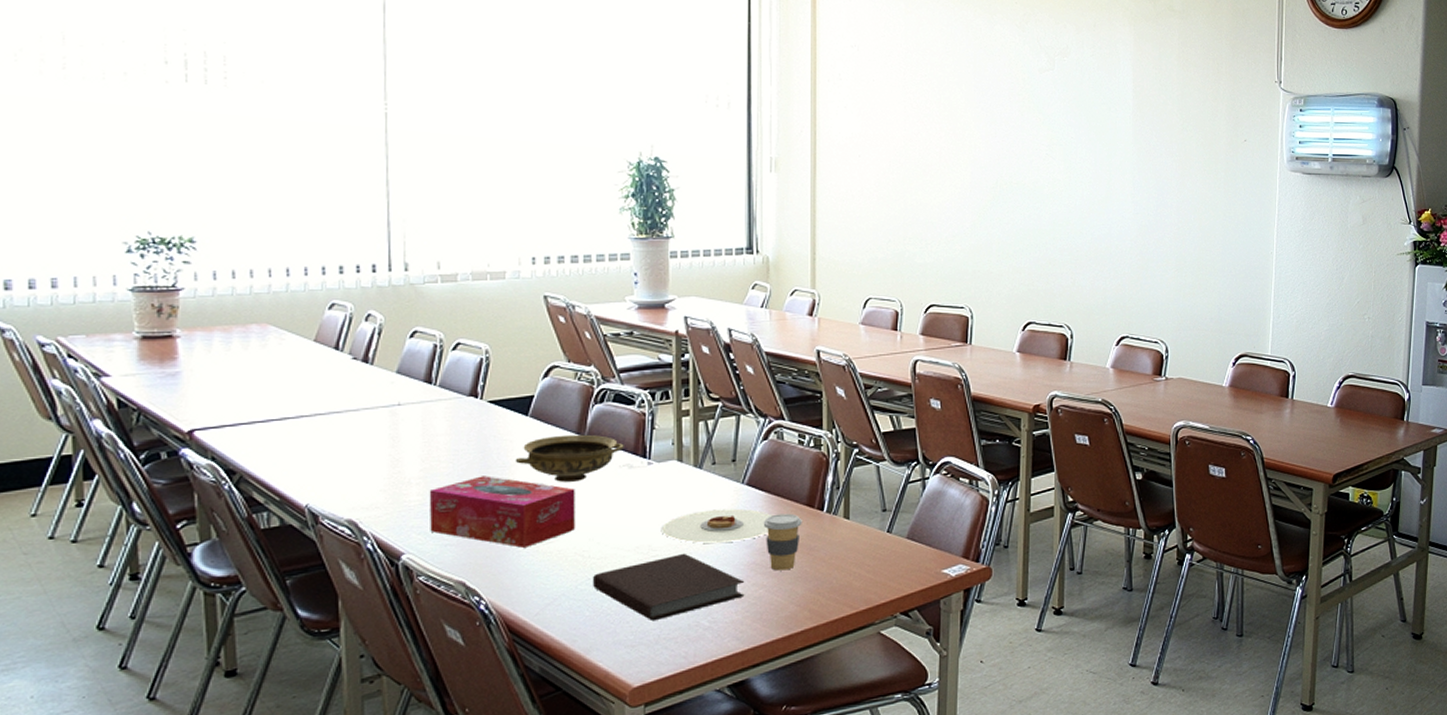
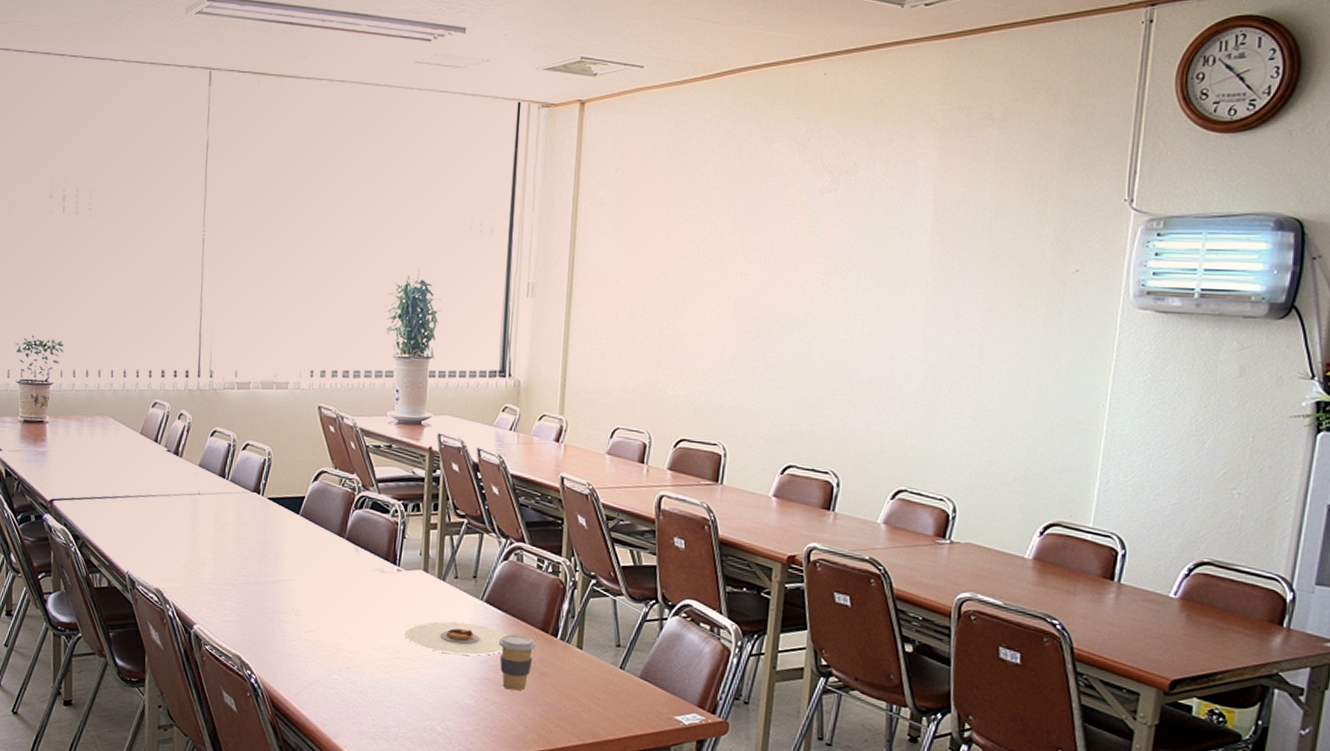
tissue box: present [429,476,575,548] -> none [216,564,334,633]
ceramic bowl: present [515,434,624,482] -> none [286,535,378,579]
notebook: present [592,553,745,620] -> none [343,659,478,718]

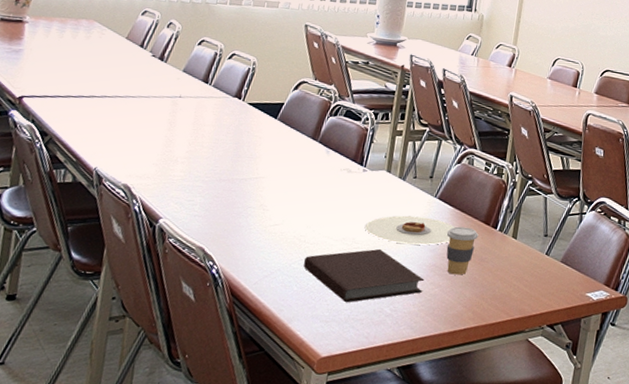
notebook: none [343,659,478,718] -> present [303,248,425,302]

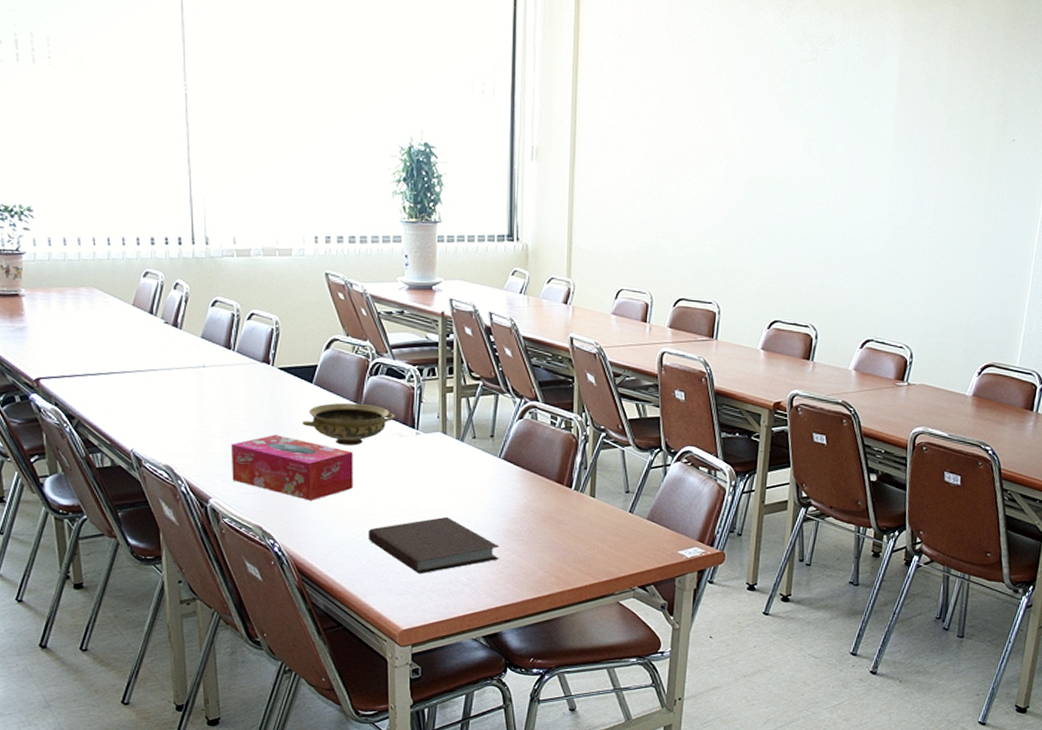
tissue box: none [185,163,303,226] -> present [230,434,353,500]
ceramic bowl: none [260,138,347,178] -> present [302,402,395,445]
plate: present [365,215,456,245] -> none [428,479,526,510]
coffee cup: present [446,226,479,275] -> none [517,488,552,539]

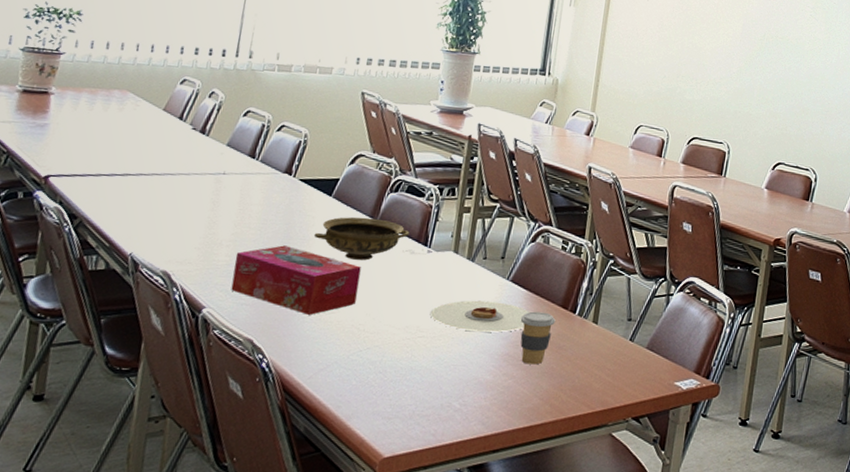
notebook: present [367,516,500,573] -> none [362,337,497,397]
plate: none [428,479,526,510] -> present [431,300,531,333]
coffee cup: none [517,488,552,539] -> present [520,311,556,365]

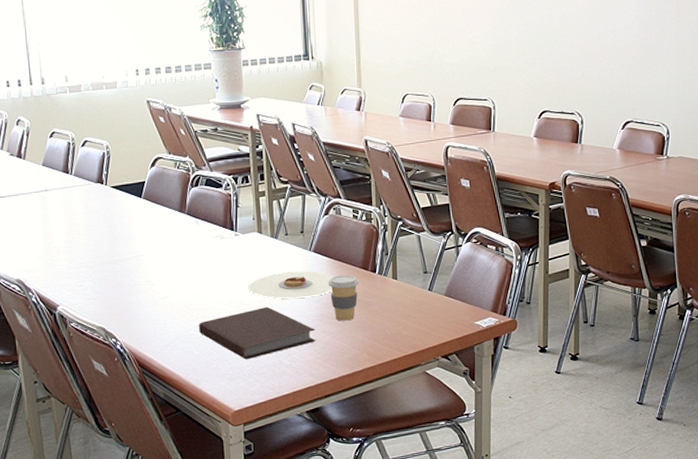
tissue box: present [231,245,361,315] -> none [73,245,183,301]
ceramic bowl: present [313,217,410,260] -> none [134,212,216,250]
notebook: none [362,337,497,397] -> present [198,306,316,359]

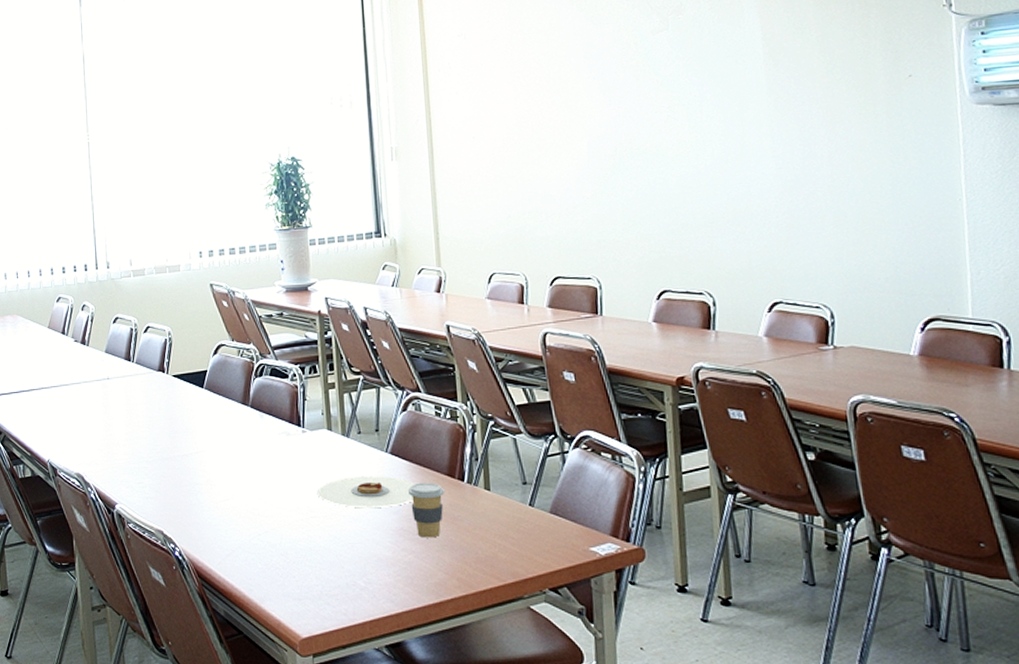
notebook: present [198,306,316,359] -> none [262,515,396,577]

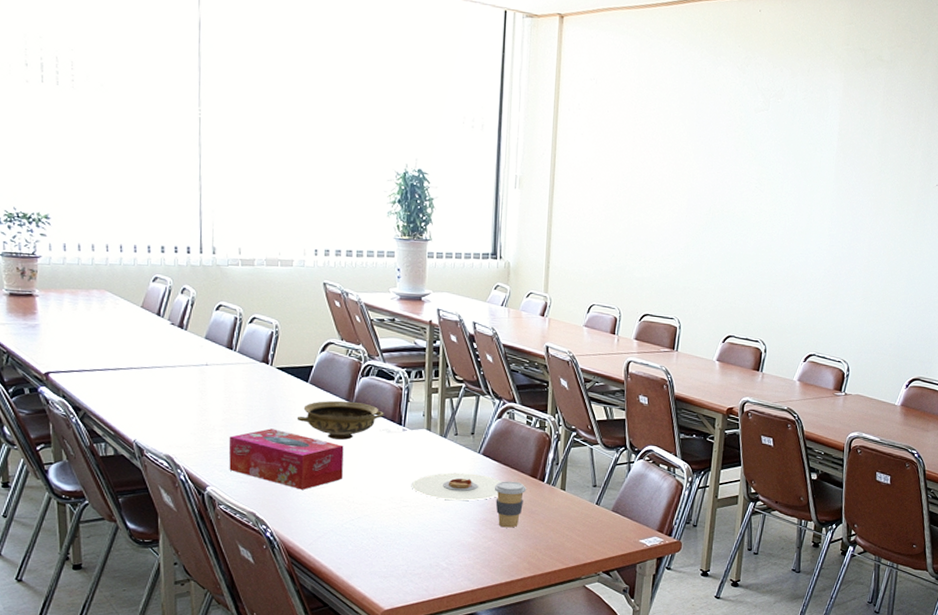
tissue box: none [133,439,246,503] -> present [229,428,344,490]
ceramic bowl: none [195,404,282,446] -> present [296,400,384,440]

